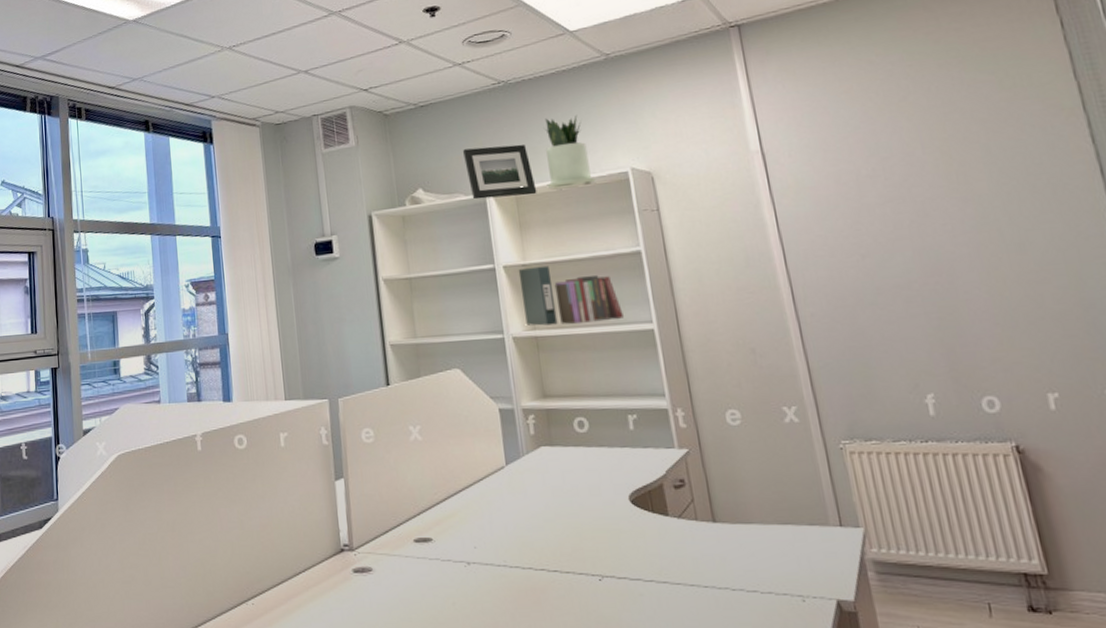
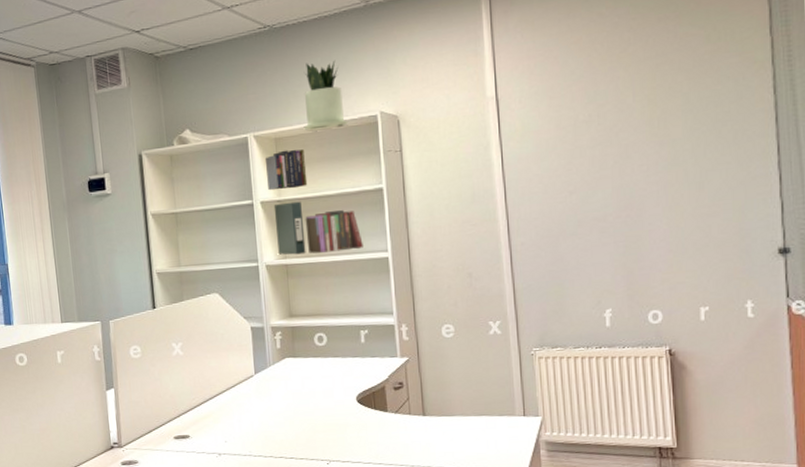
picture frame: present [462,144,537,200] -> none [227,87,295,140]
books: none [505,209,555,254] -> present [264,149,308,191]

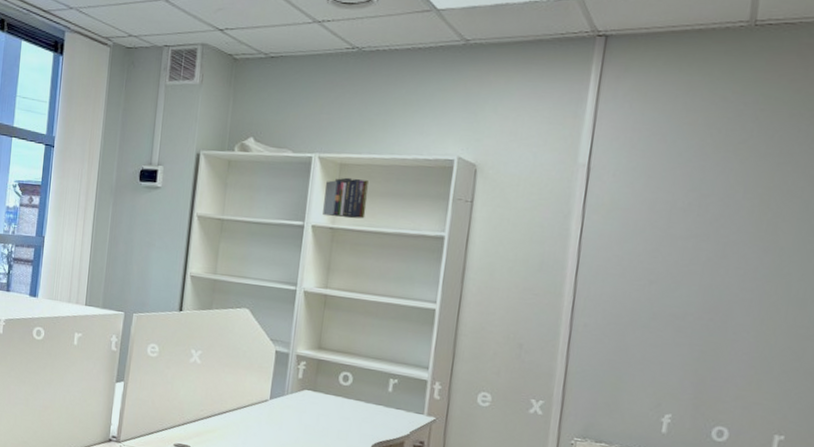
binder: present [273,201,306,255] -> none [320,231,354,288]
planter: present [303,60,348,131] -> none [373,92,423,166]
books: present [305,209,363,254] -> none [352,249,412,295]

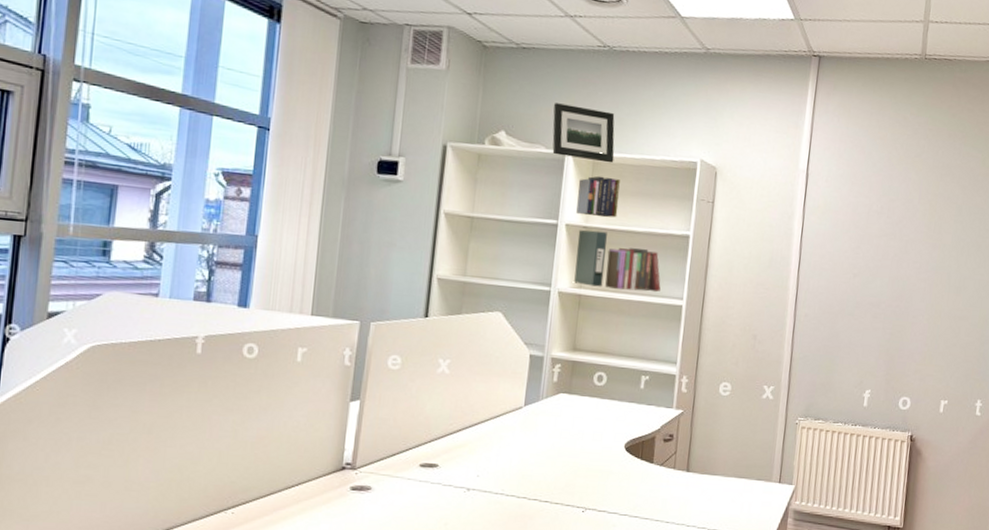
picture frame: none [299,108,364,165] -> present [552,103,615,163]
binder: none [320,231,354,288] -> present [574,230,607,287]
books: none [352,249,412,295] -> present [605,248,661,293]

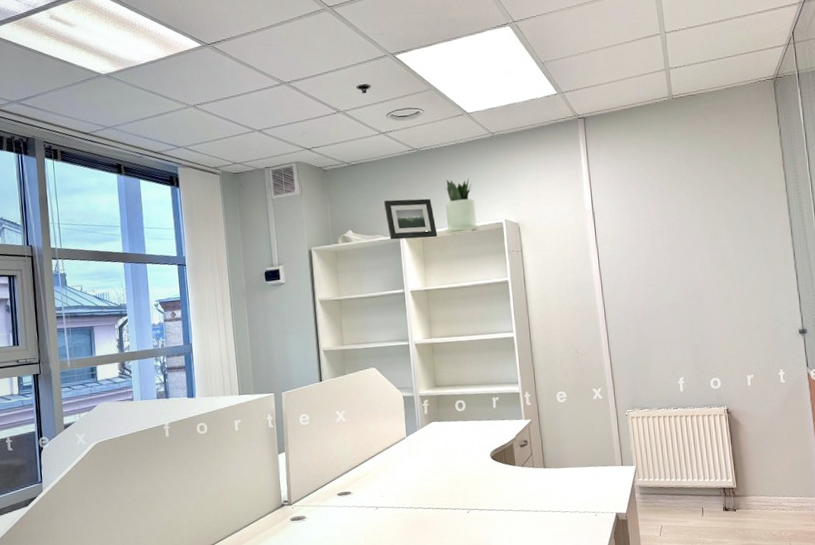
binder: present [574,230,607,287] -> none [421,291,448,335]
books: present [576,176,620,218] -> none [414,248,449,282]
books: present [605,248,661,293] -> none [447,297,494,334]
planter: none [624,93,670,167] -> present [445,177,480,234]

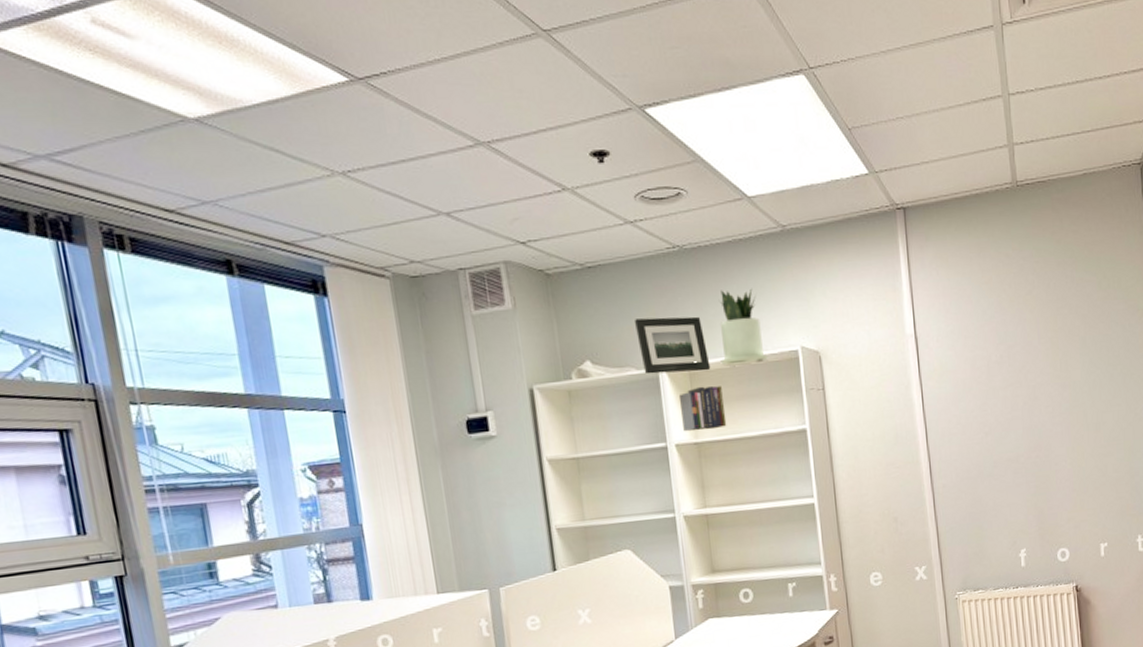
books: none [414,248,449,282] -> present [678,386,727,432]

